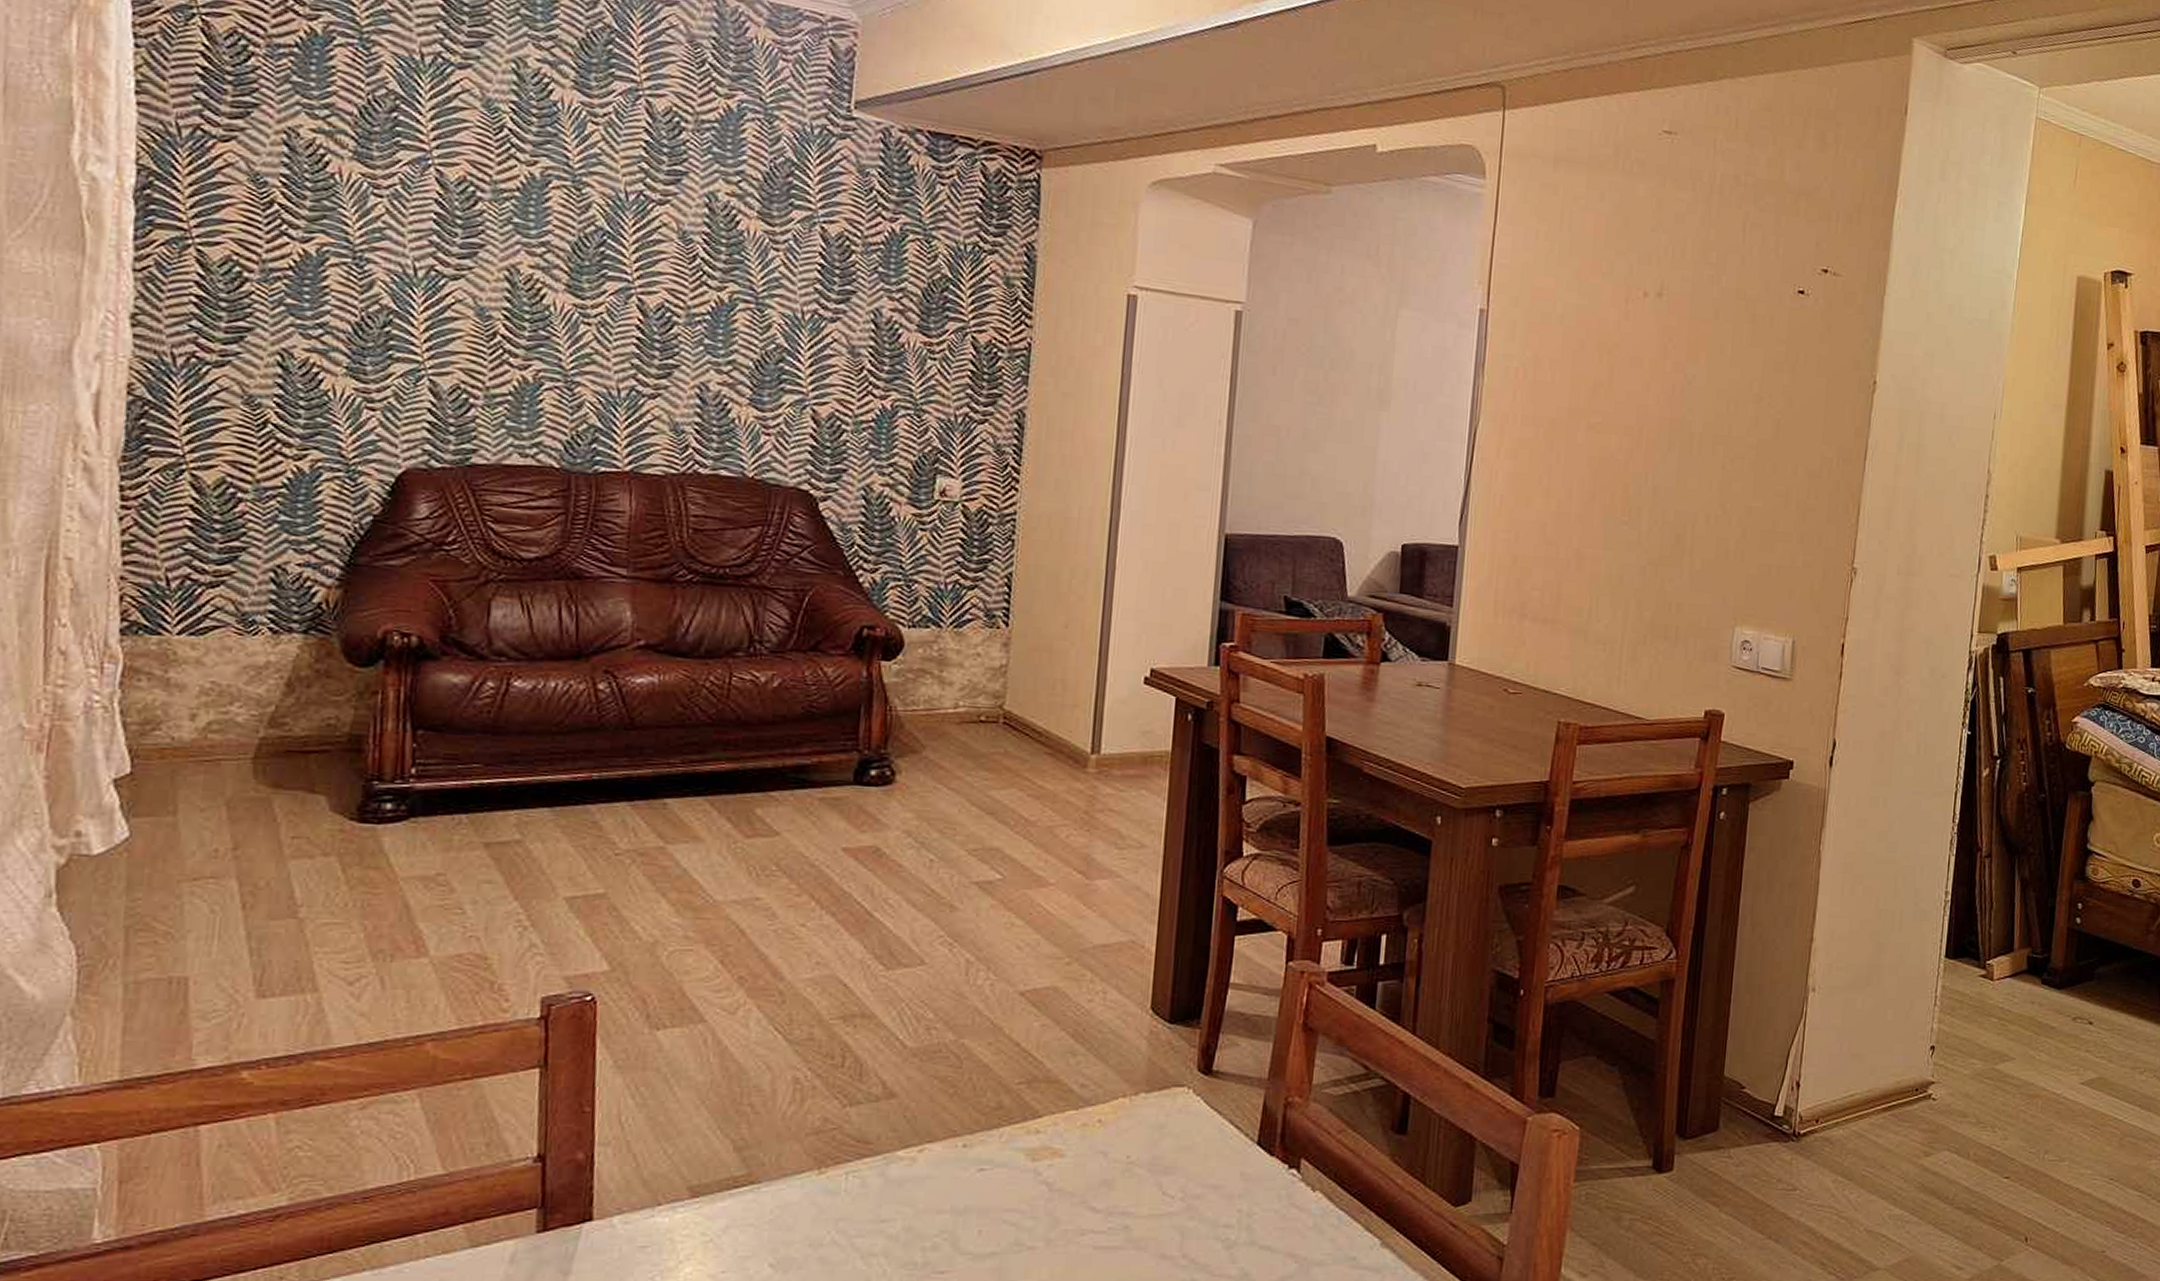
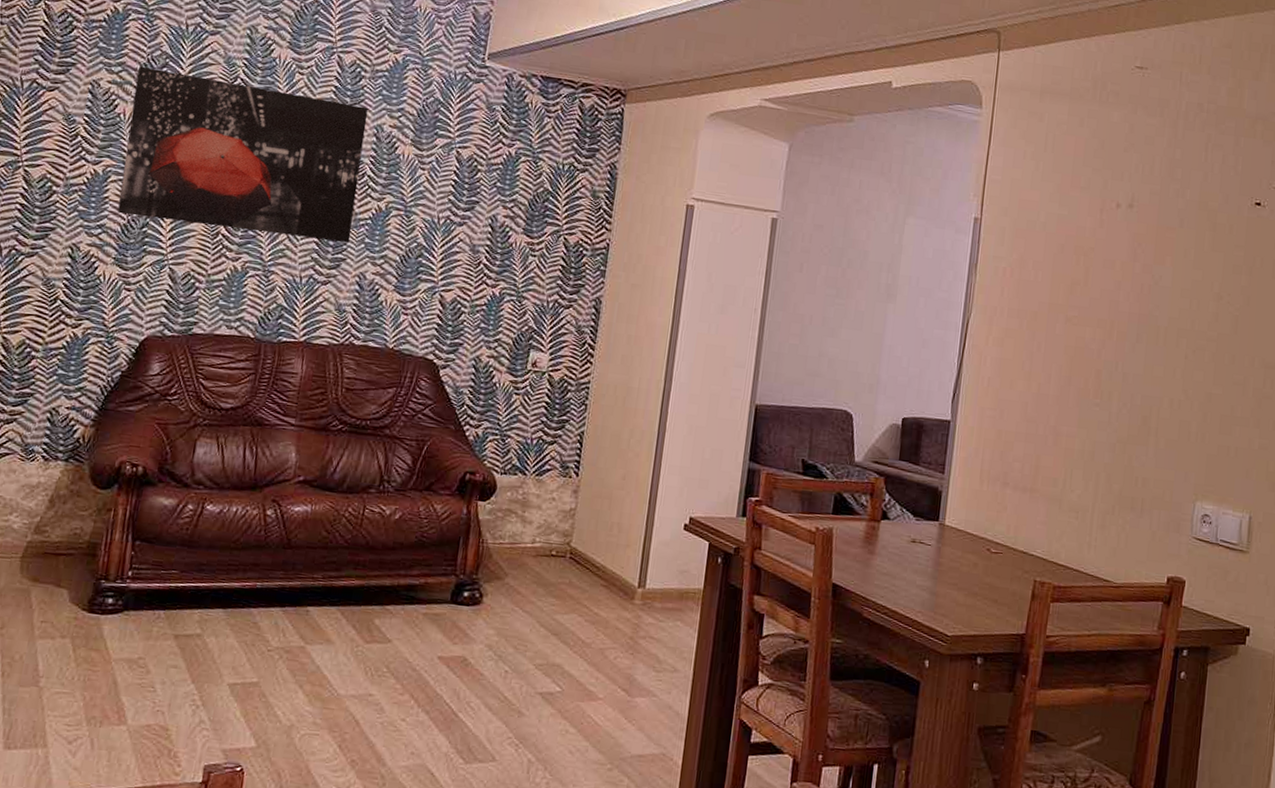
wall art: none [344,109,695,345] -> present [117,66,369,243]

